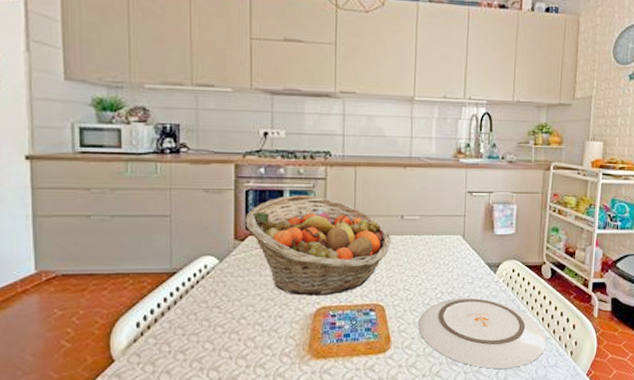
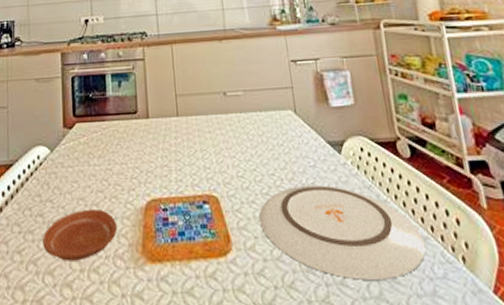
plate: none [209,315,286,359] -> present [43,209,118,261]
fruit basket: present [245,195,391,296] -> none [72,77,217,187]

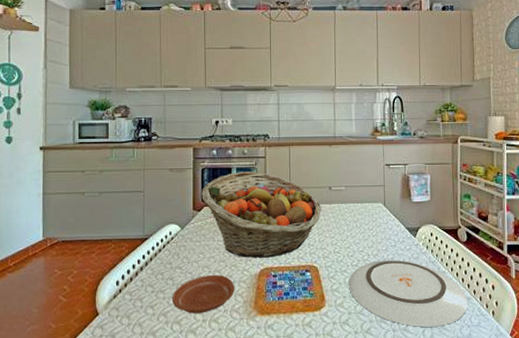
fruit basket: none [72,77,217,187] -> present [202,171,321,258]

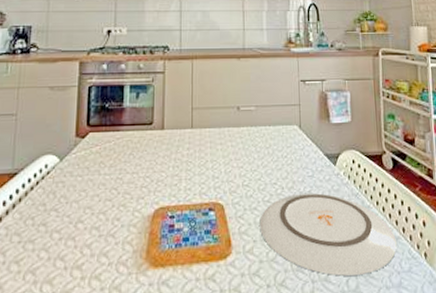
plate: present [172,275,235,314] -> none [44,218,123,270]
fruit basket: present [202,171,321,258] -> none [87,89,228,195]

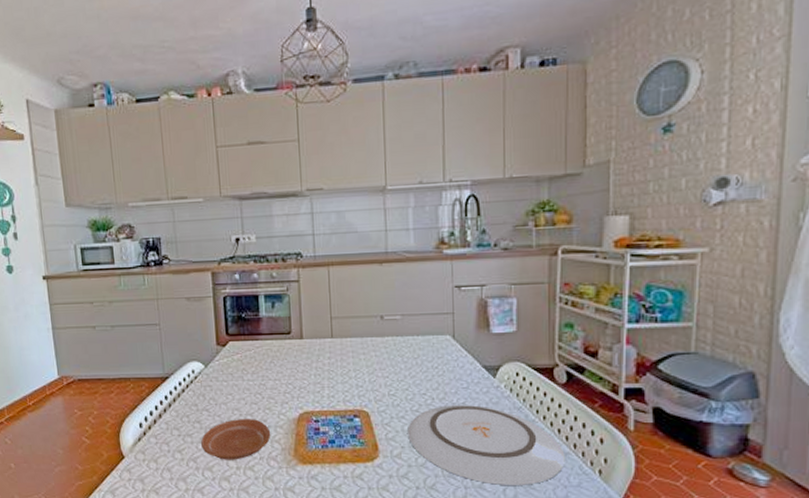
plate: none [44,218,123,270] -> present [201,419,271,460]

